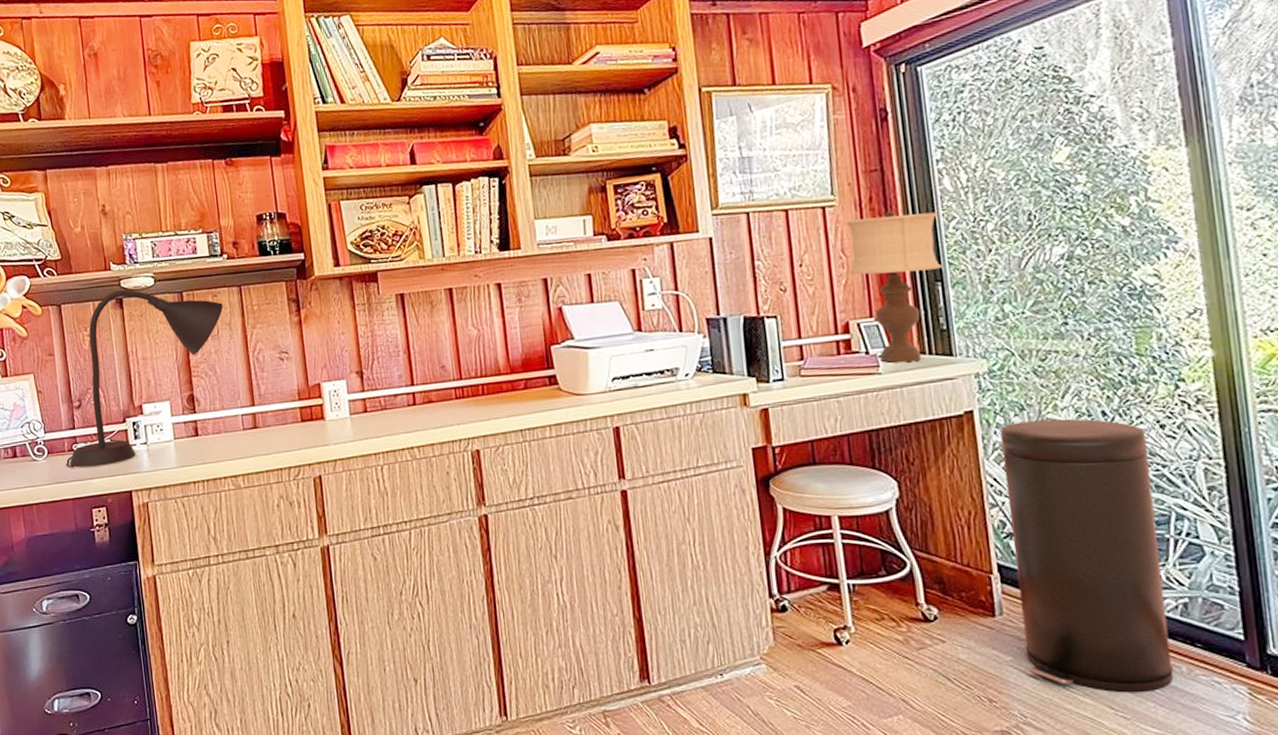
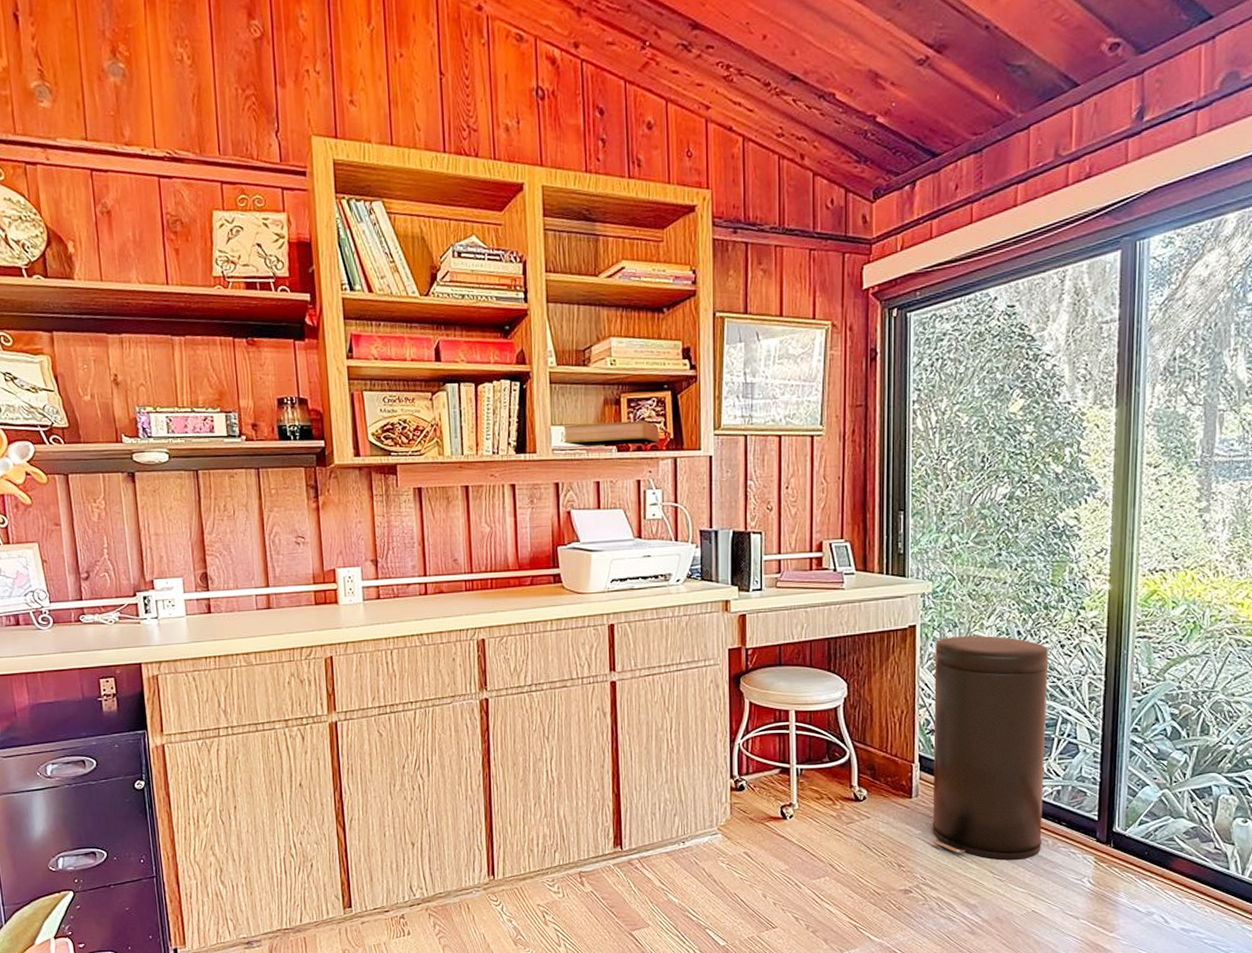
desk lamp: present [66,289,223,468] -> none [72,463,240,639]
decorative box: none [547,206,653,239] -> present [563,420,660,447]
table lamp: present [845,211,942,363] -> none [828,444,909,581]

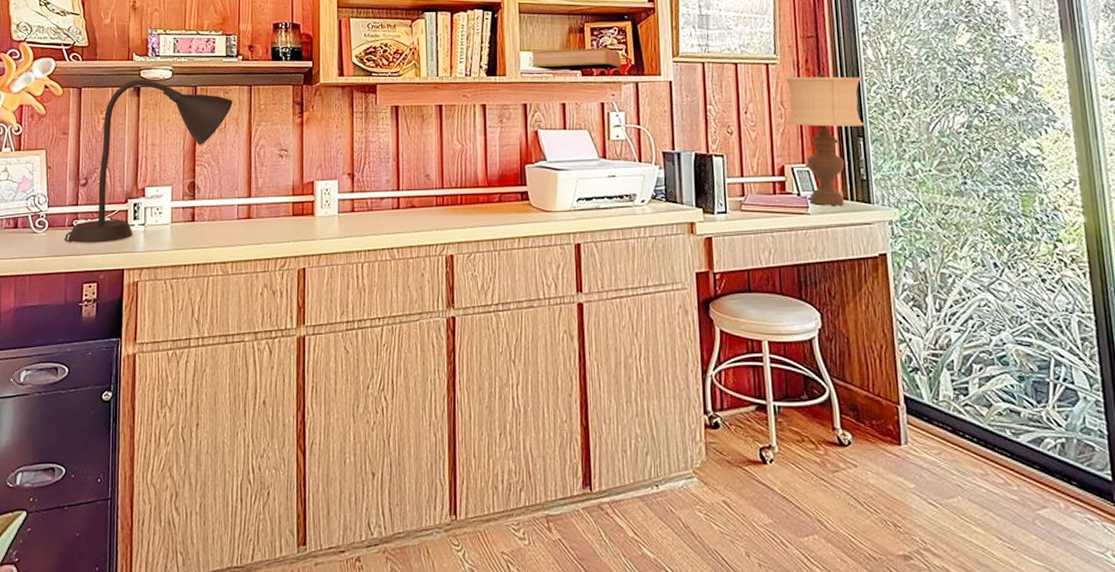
desk lamp: none [72,463,240,639] -> present [64,79,233,243]
table lamp: none [828,444,909,581] -> present [784,73,864,206]
pedal bin: present [932,636,1049,861] -> none [908,267,1053,526]

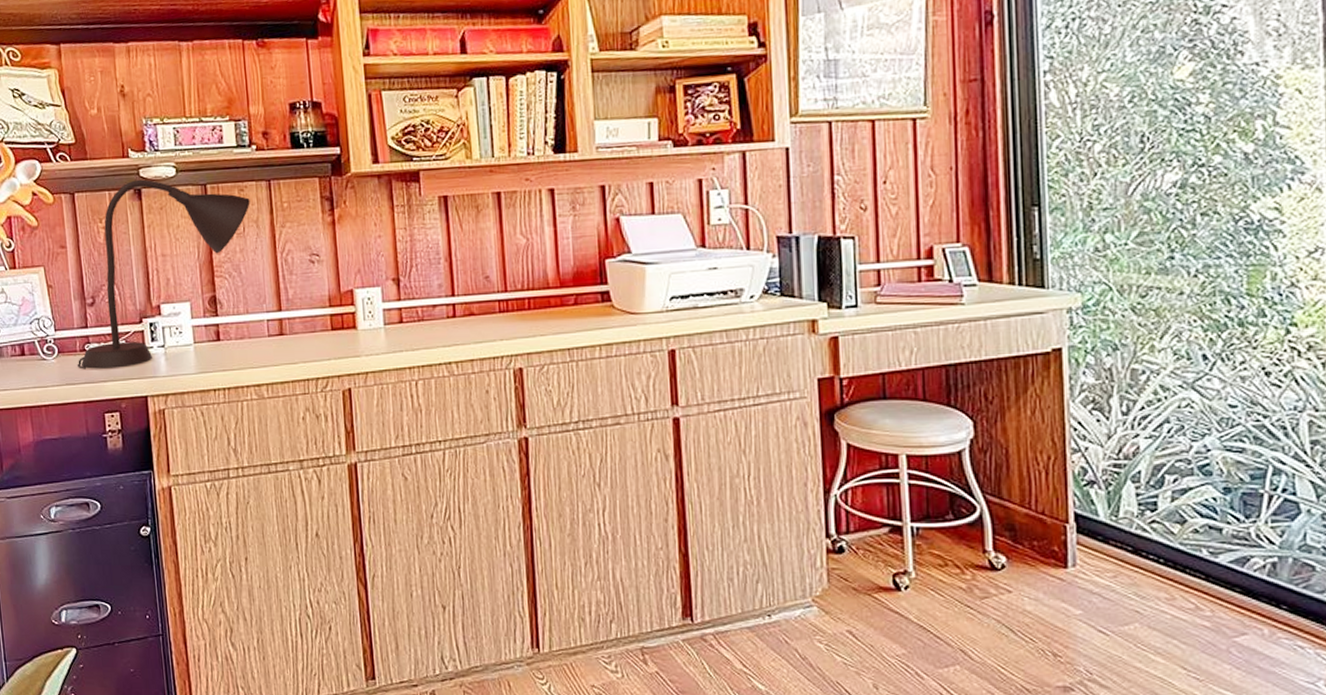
decorative box: present [531,47,622,71] -> none [608,109,724,143]
table lamp: present [784,73,864,206] -> none [937,126,1042,294]

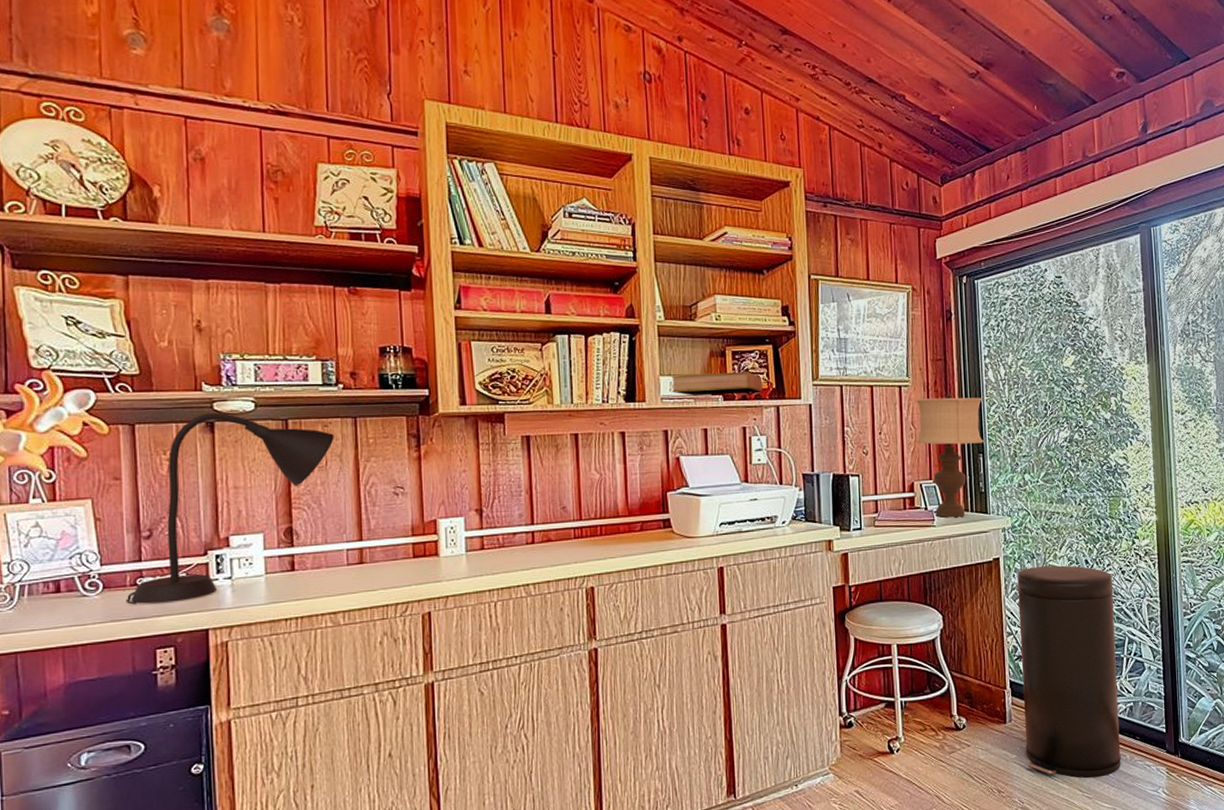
decorative box: none [608,109,724,143] -> present [672,371,763,396]
table lamp: none [937,126,1042,294] -> present [915,394,984,518]
pedal bin: none [1089,361,1254,654] -> present [1017,565,1121,778]

